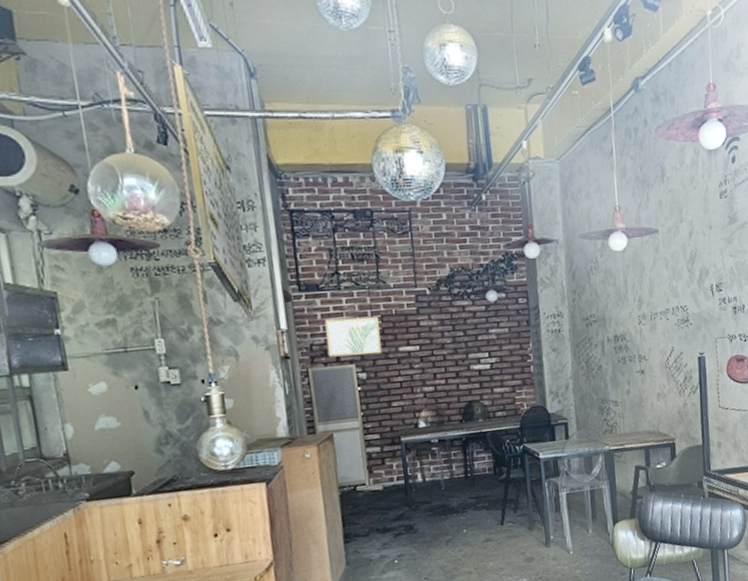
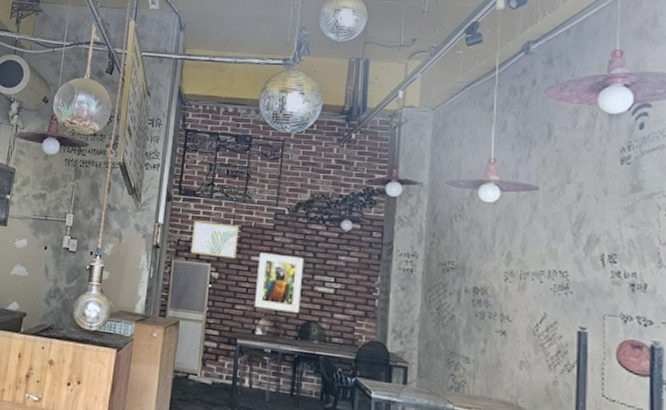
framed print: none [406,338,460,401] -> present [254,252,304,313]

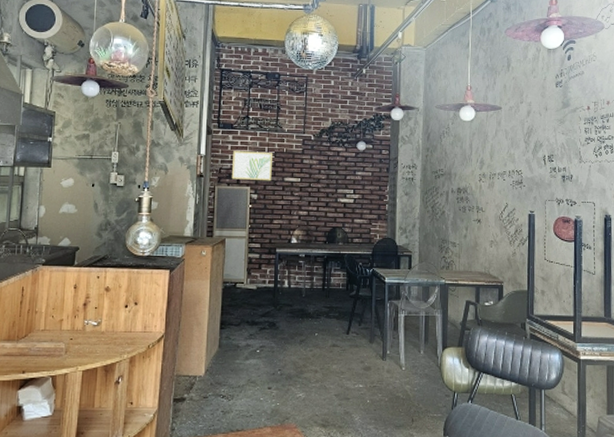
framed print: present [254,252,304,313] -> none [289,173,329,222]

